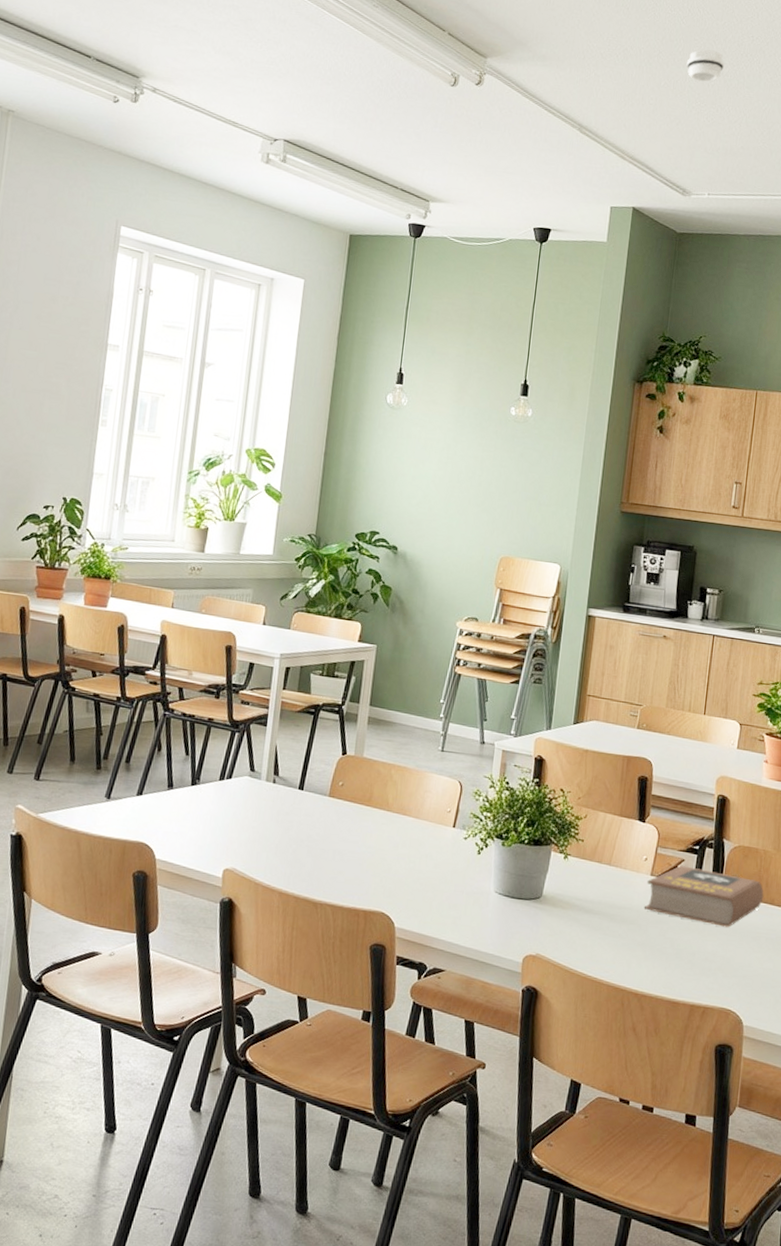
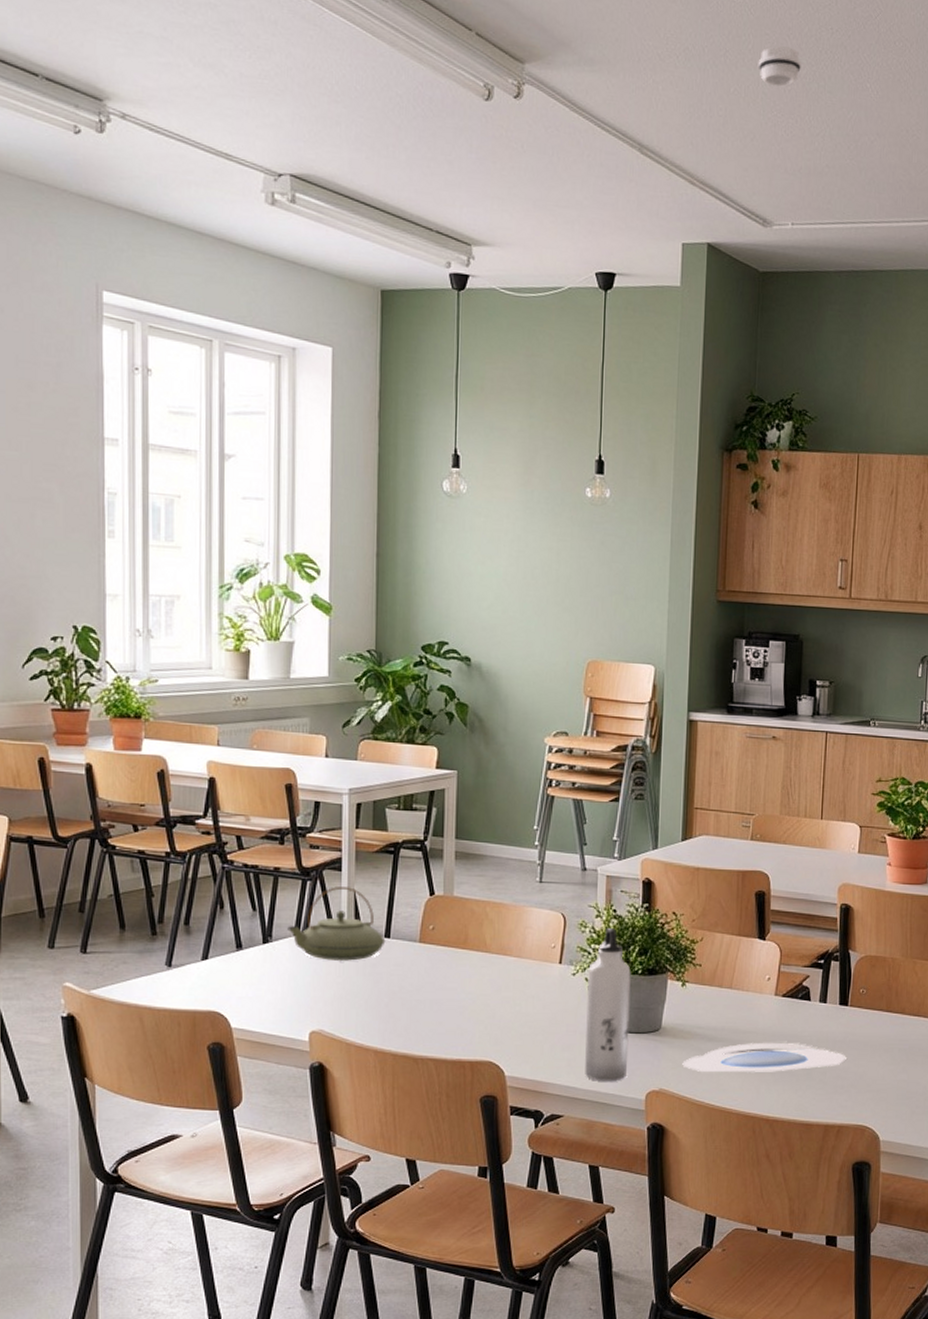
teapot: none [214,740,299,808] -> present [287,887,386,962]
water bottle: none [468,798,518,943] -> present [585,927,631,1082]
plate: none [559,918,715,949] -> present [682,1042,846,1072]
book: present [644,865,764,927] -> none [770,982,894,1042]

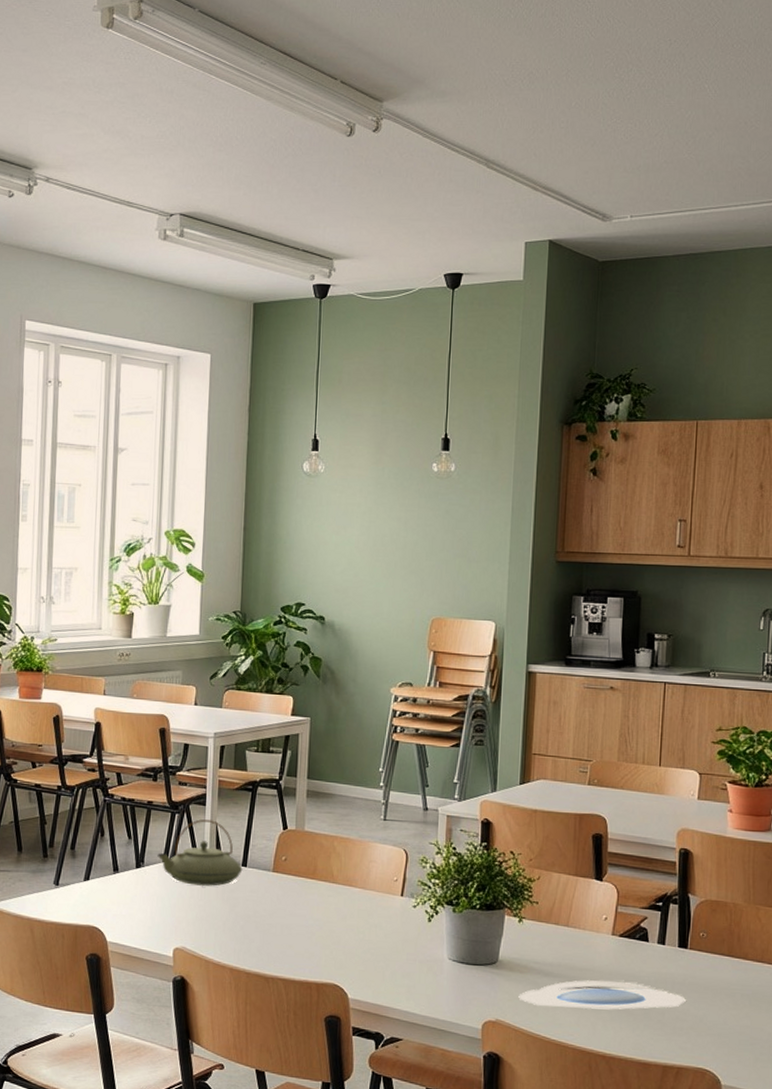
water bottle: present [585,927,631,1082] -> none [423,863,469,1010]
smoke detector: present [757,46,801,87] -> none [598,61,640,96]

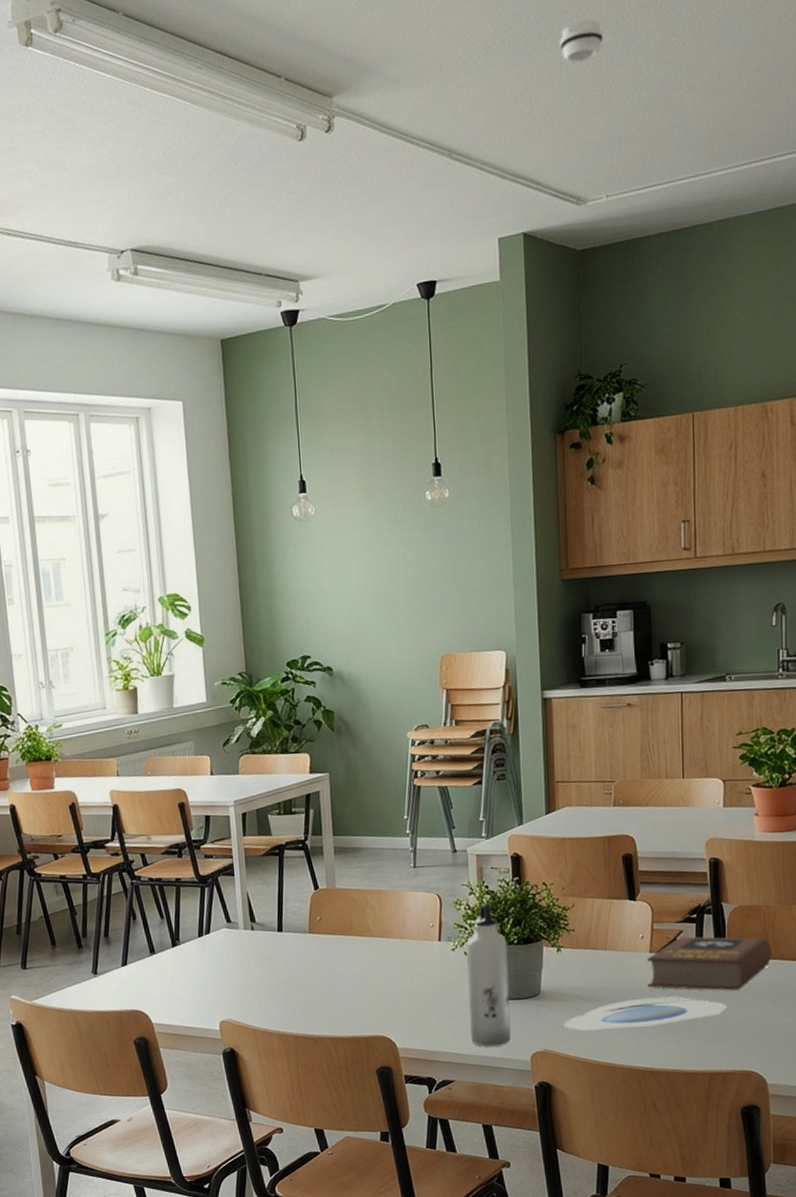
teapot: present [157,819,243,887] -> none [192,889,279,957]
water bottle: none [423,863,469,1010] -> present [466,902,512,1047]
smoke detector: none [598,61,640,96] -> present [559,20,603,63]
book: none [606,923,736,985] -> present [647,936,772,991]

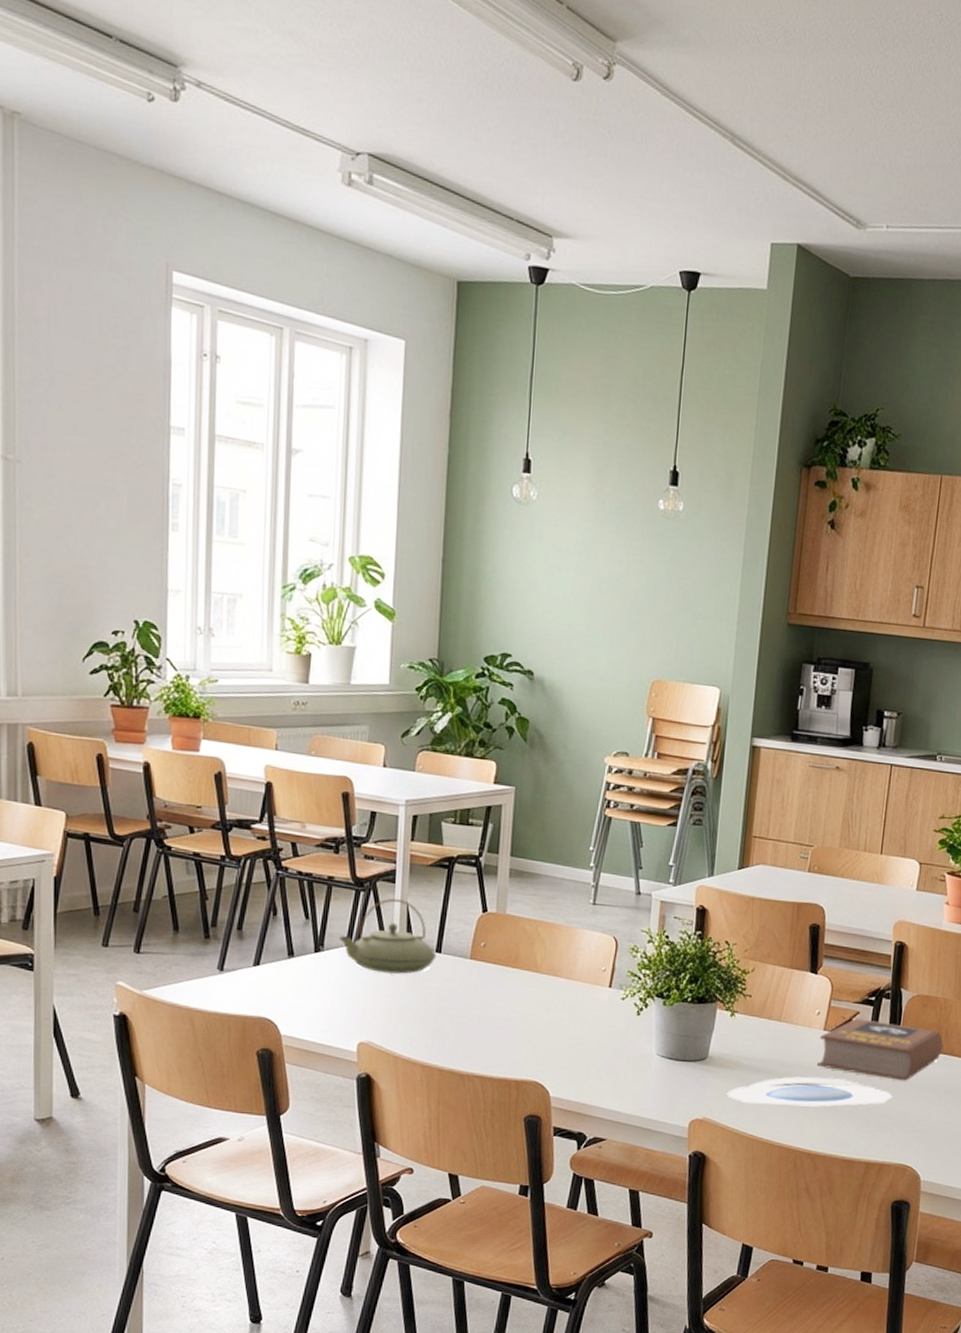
teapot: none [192,889,279,957] -> present [339,899,437,975]
water bottle: present [466,902,512,1047] -> none [629,953,681,1108]
smoke detector: present [559,20,603,63] -> none [860,31,907,77]

